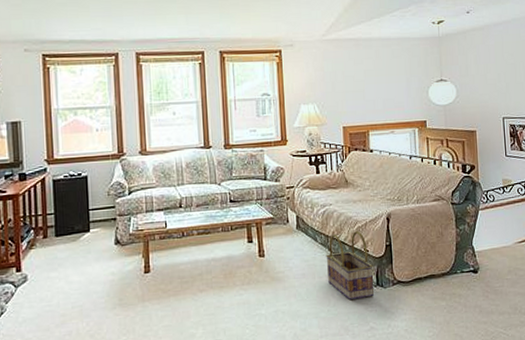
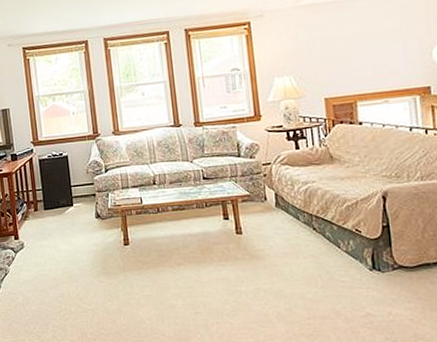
basket: present [326,231,375,301] -> none [310,210,370,284]

